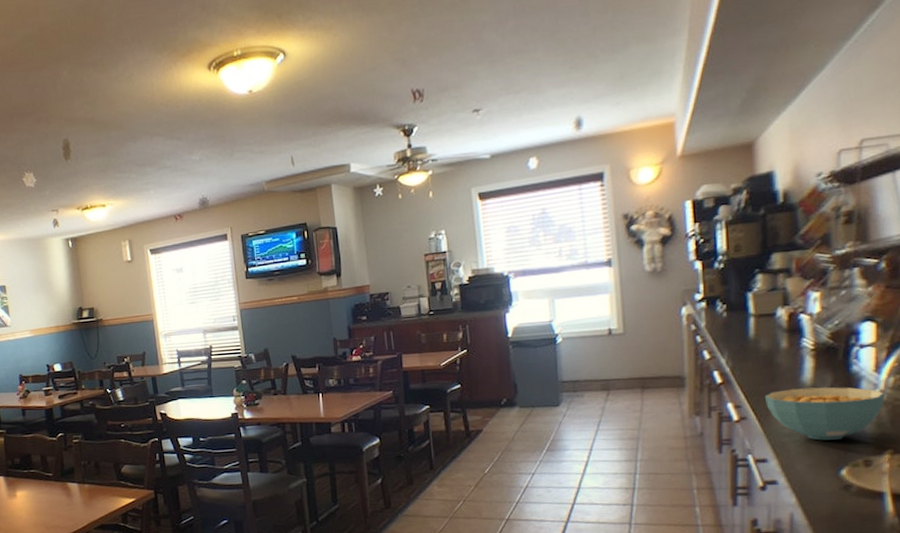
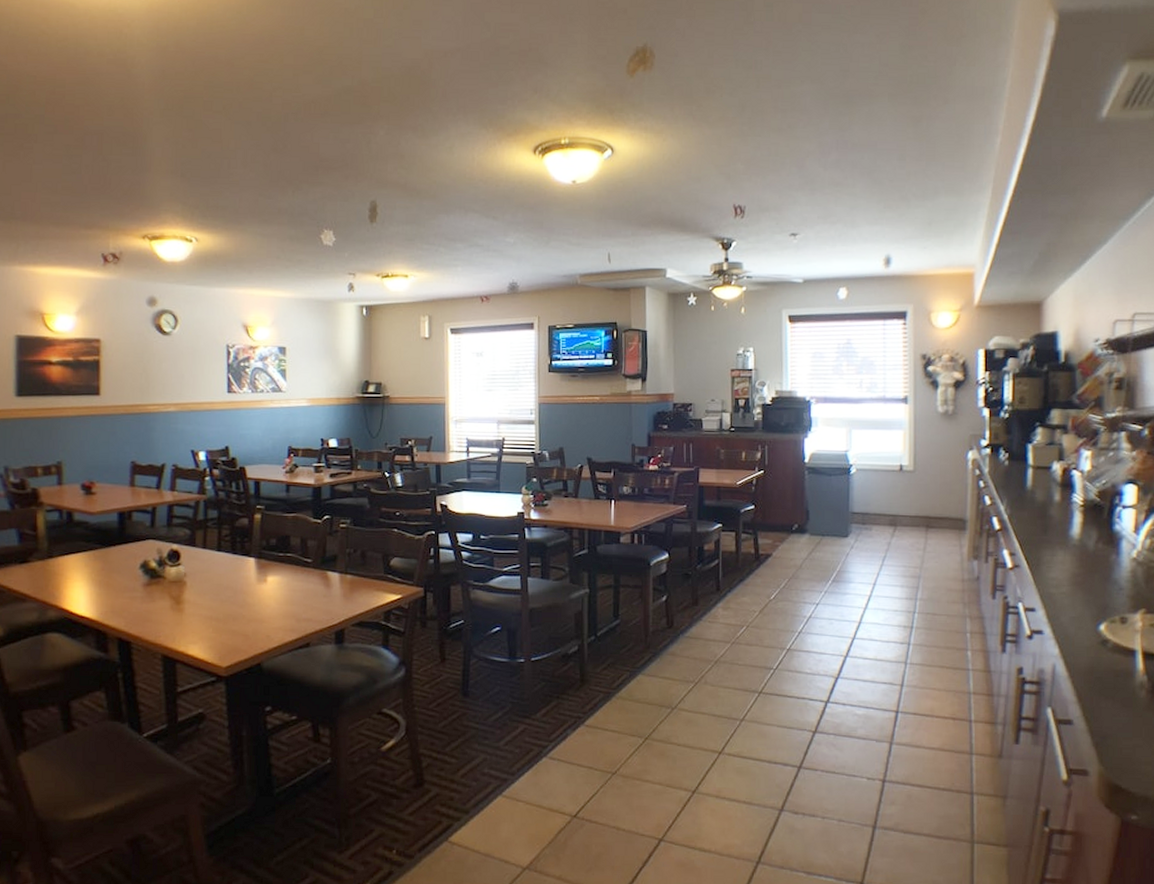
cereal bowl: present [764,387,885,441] -> none [1036,542,1142,595]

